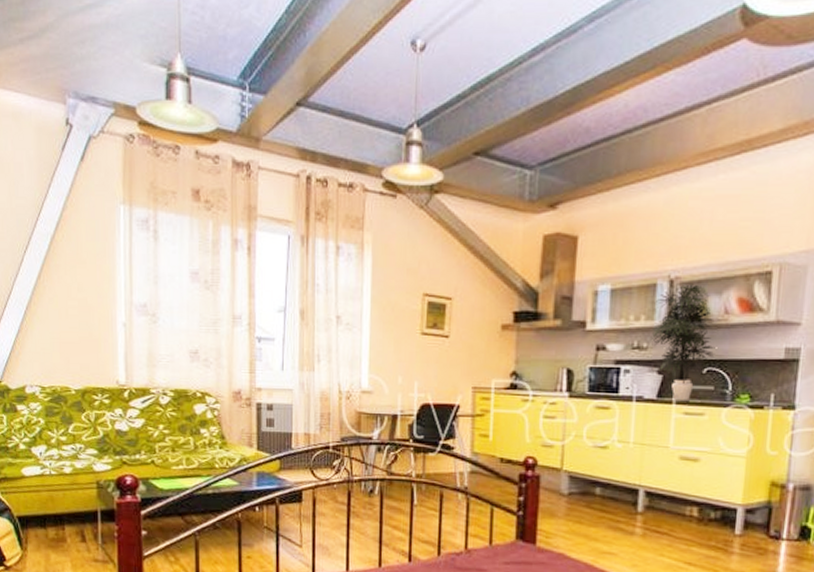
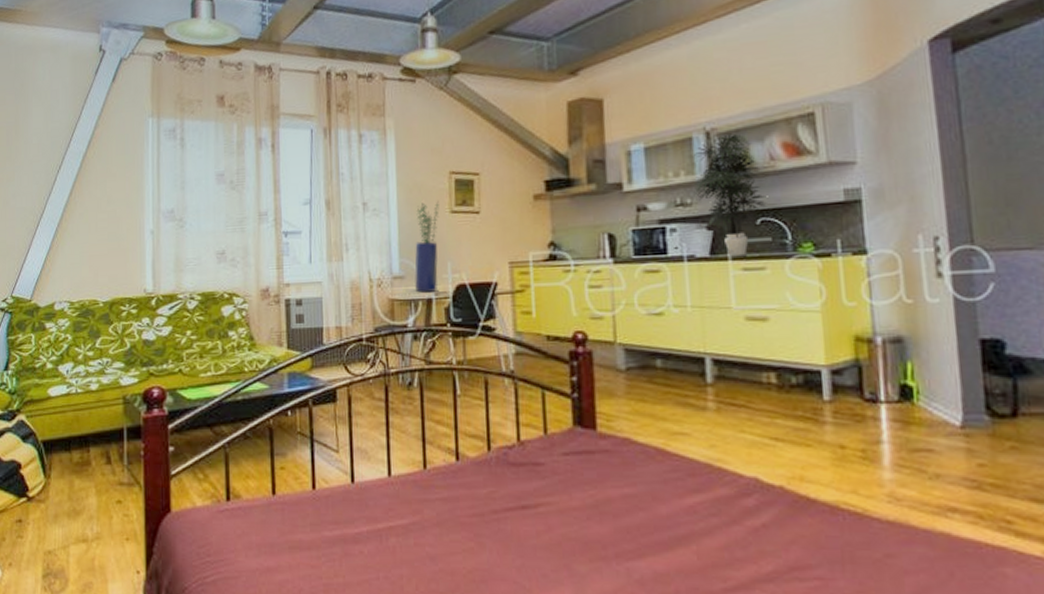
vase: none [382,321,411,409] -> present [414,201,439,293]

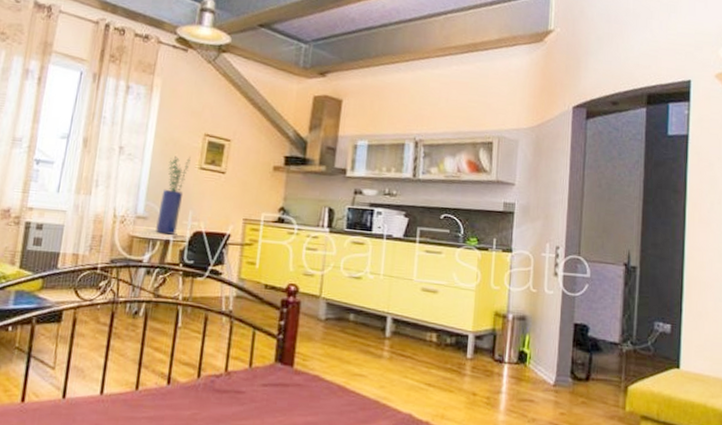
plant: present [693,133,767,259] -> none [399,145,450,243]

